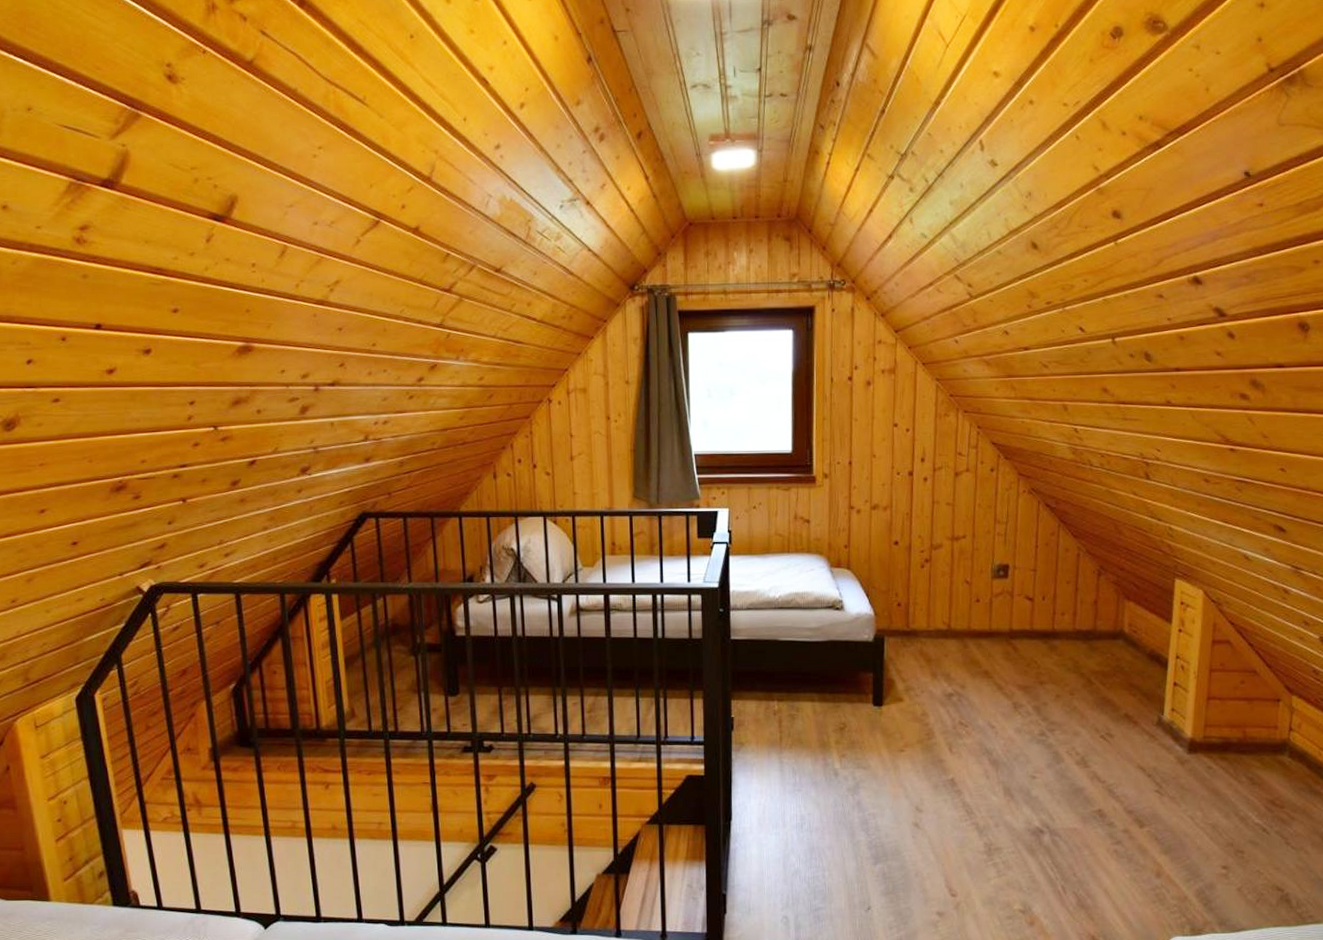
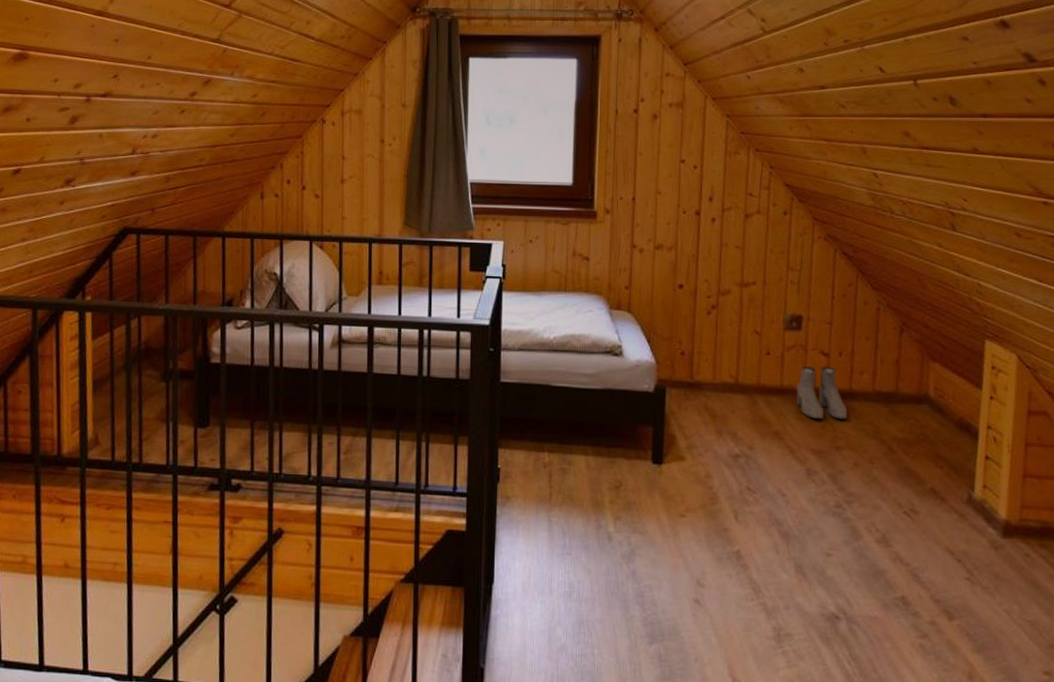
boots: none [1003,609,1051,658] -> present [796,365,848,420]

